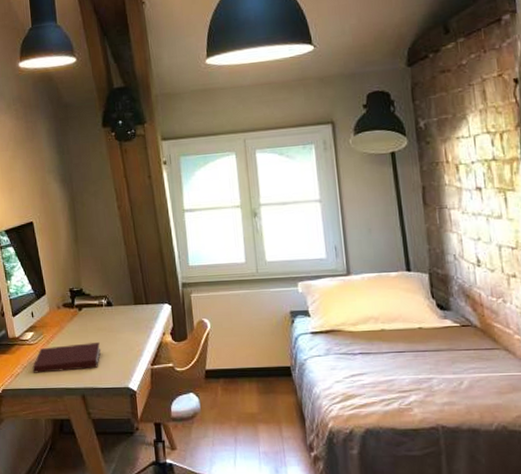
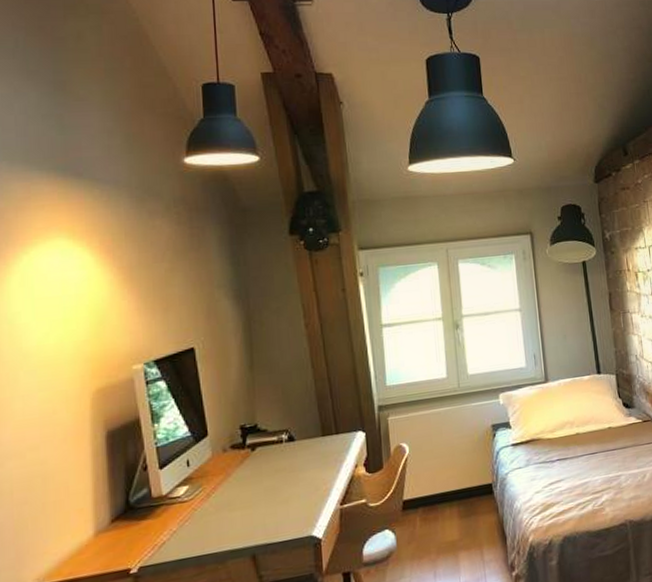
notebook: present [32,343,101,373] -> none [184,487,279,538]

